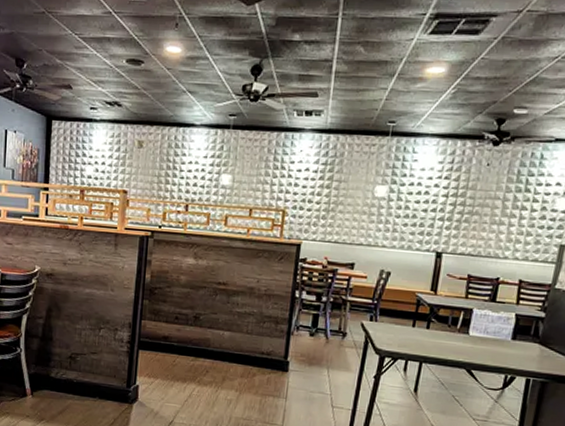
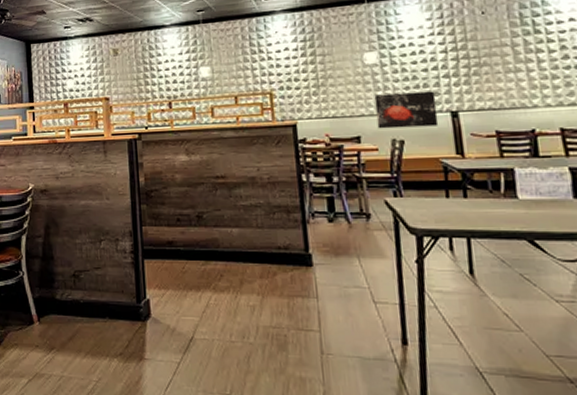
wall art: none [371,227,428,264] -> present [374,91,439,129]

